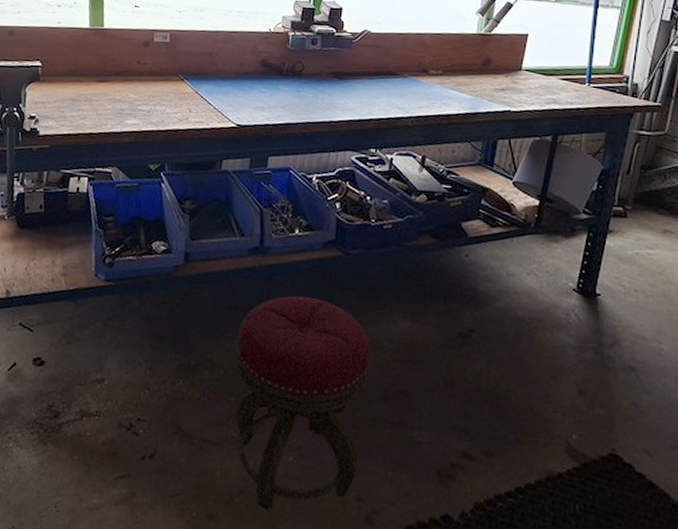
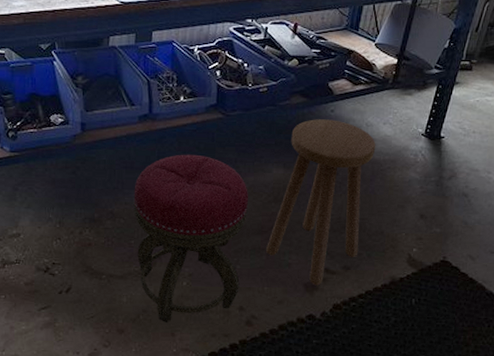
stool: none [390,263,519,475] -> present [266,119,376,286]

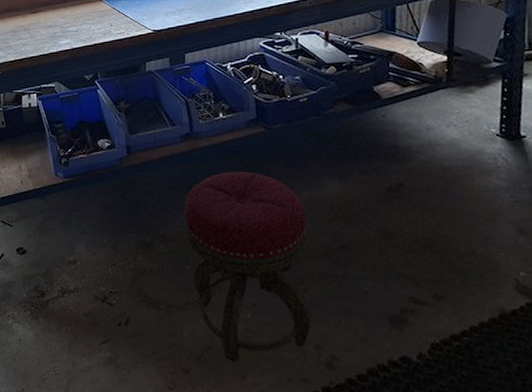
stool: present [266,119,376,286] -> none [335,125,450,320]

